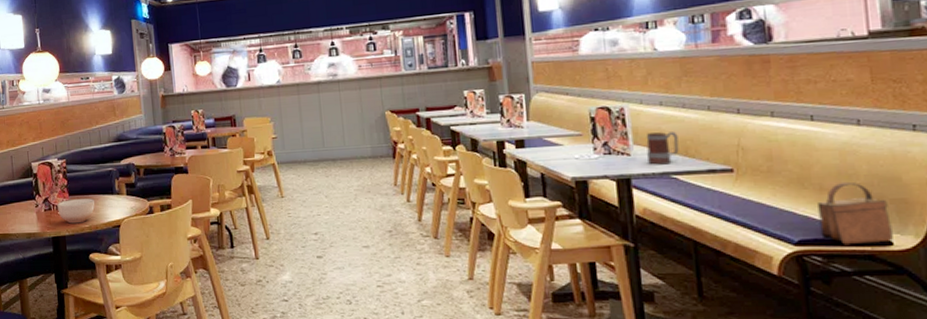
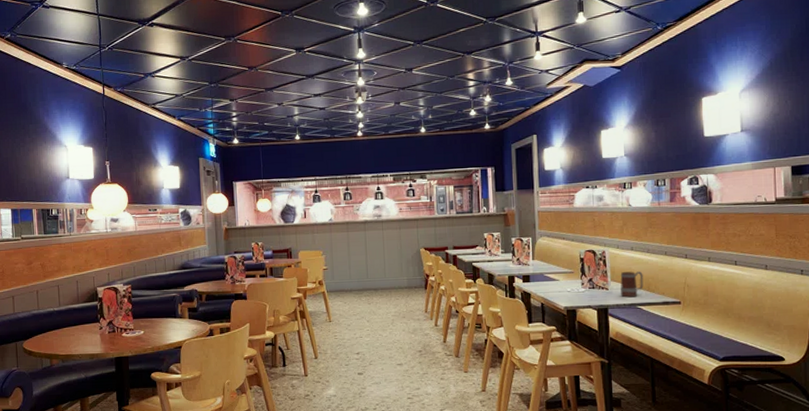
bowl: present [57,198,95,224] -> none [121,321,158,345]
handbag: present [818,181,893,245] -> none [737,312,785,361]

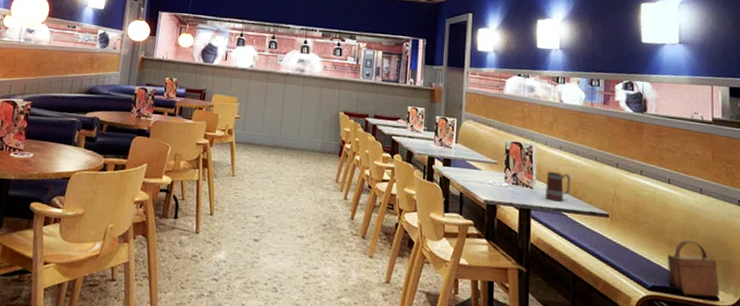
handbag: none [737,312,785,361] -> present [668,239,719,298]

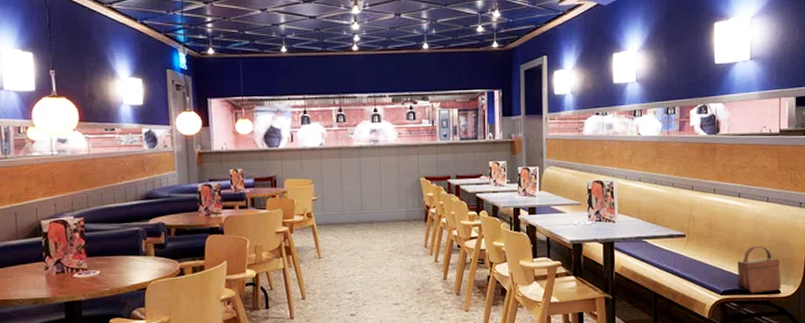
beer mug: present [546,172,571,202] -> none [627,203,650,231]

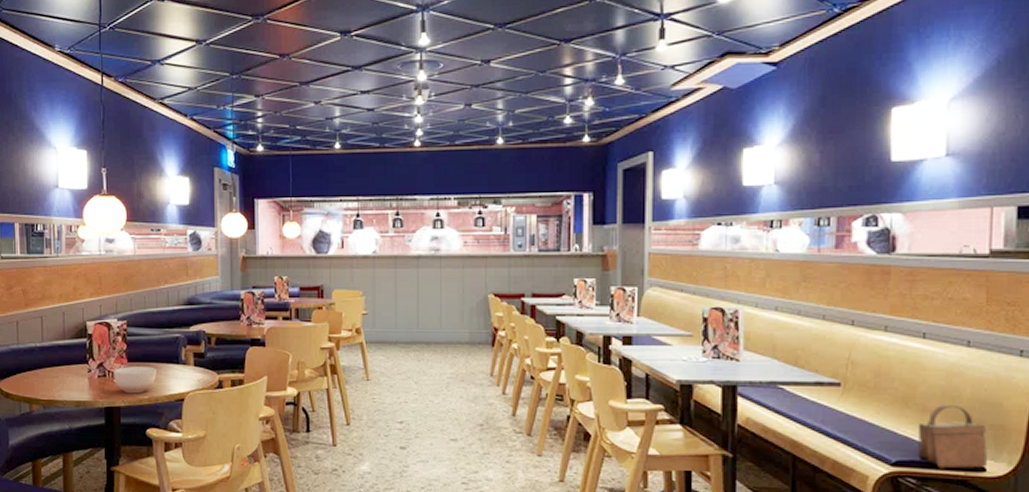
bowl: none [72,259,118,287] -> present [113,365,157,394]

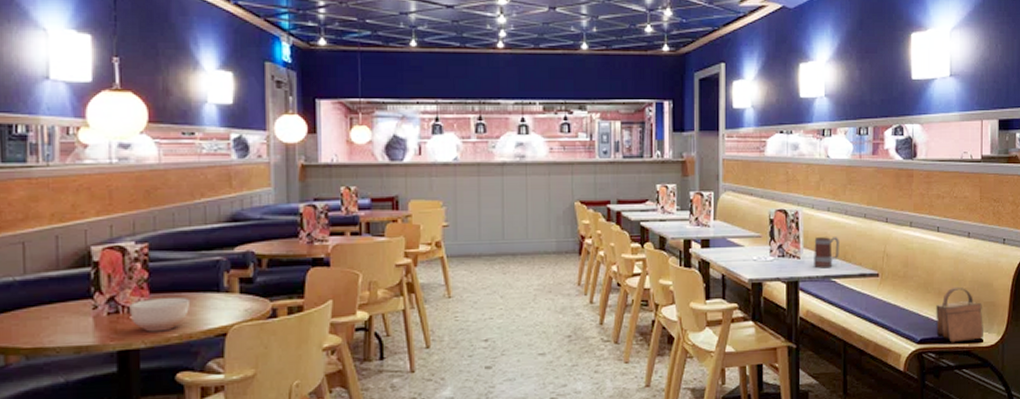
beer mug: none [757,339,789,373] -> present [814,237,839,269]

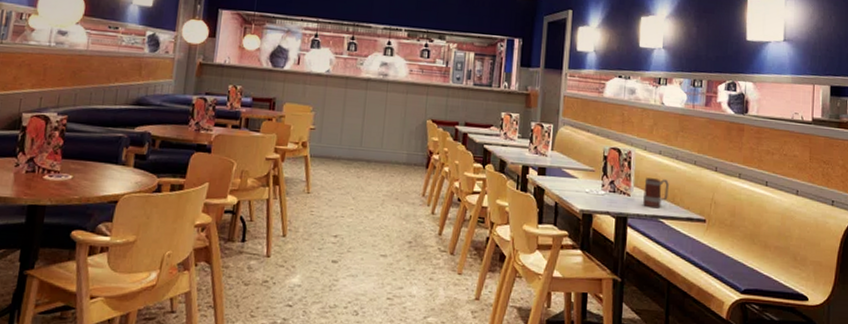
bowl: present [129,296,191,332] -> none [43,163,94,193]
handbag: present [936,286,983,343] -> none [760,242,809,298]

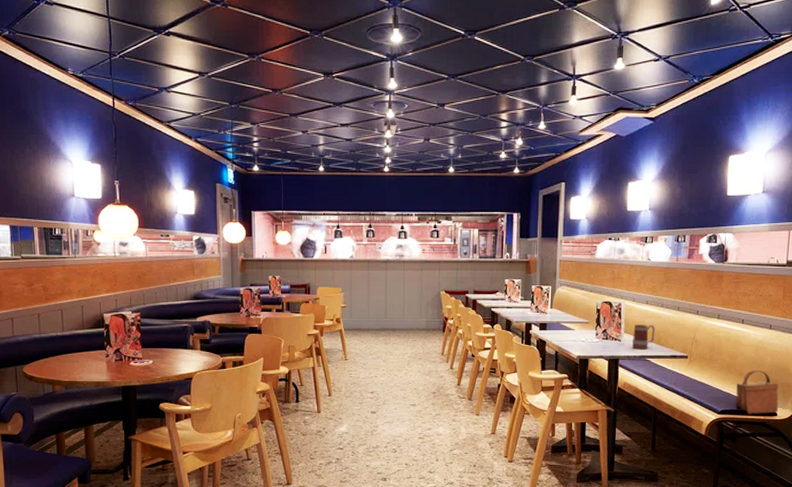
handbag: none [760,242,809,298] -> present [735,369,779,415]

